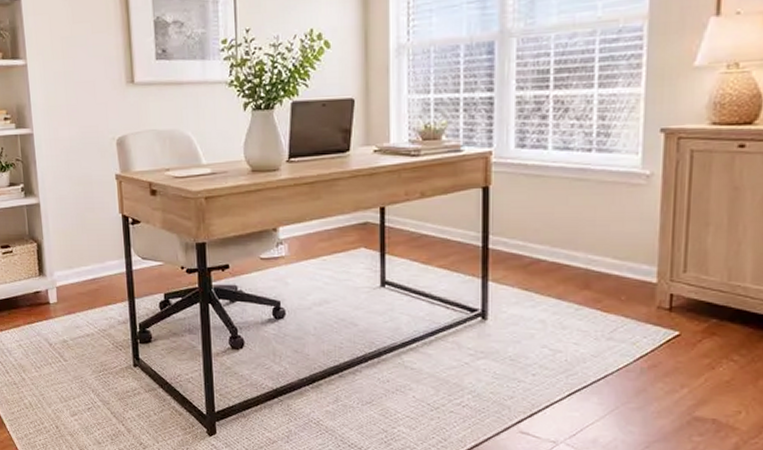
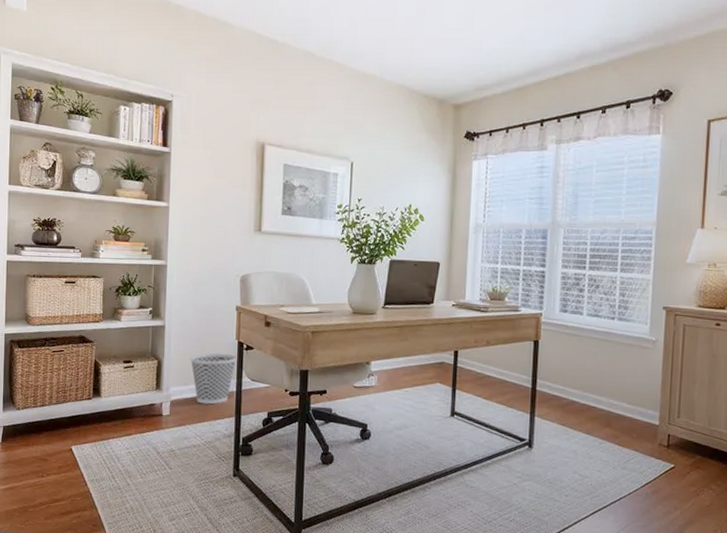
wastebasket: none [71,230,123,289] -> present [190,353,237,405]

